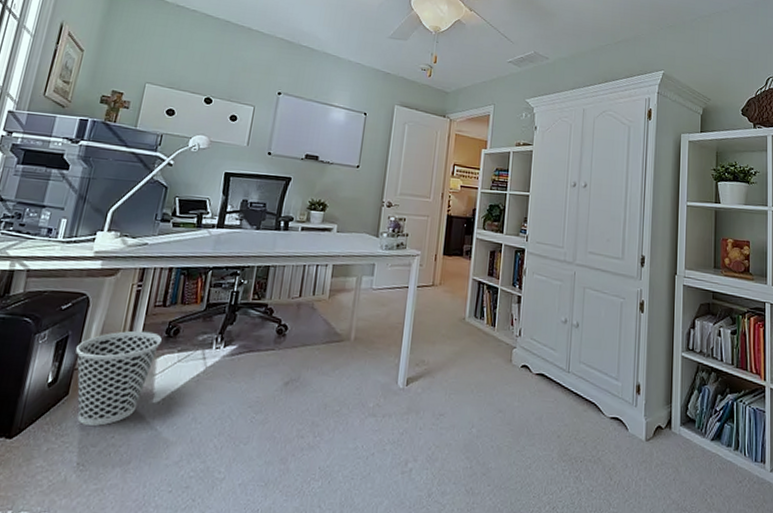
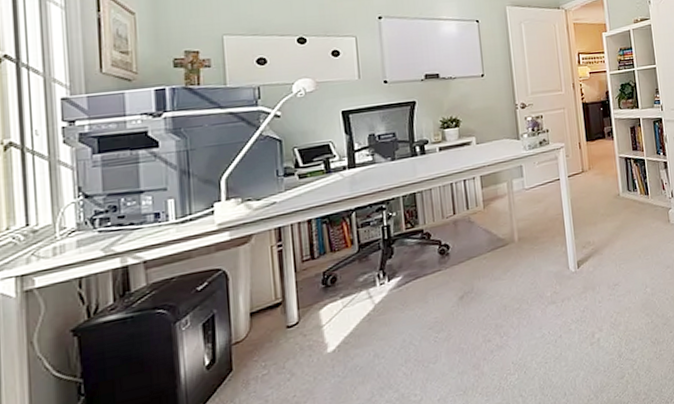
wastebasket: present [76,330,162,426] -> none [227,287,320,394]

